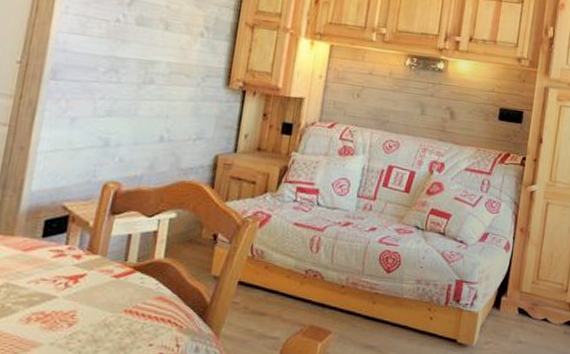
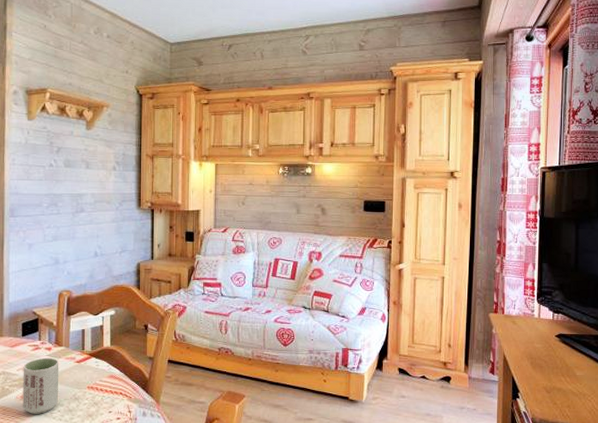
cup: none [27,267,90,344] -> present [23,357,59,414]

